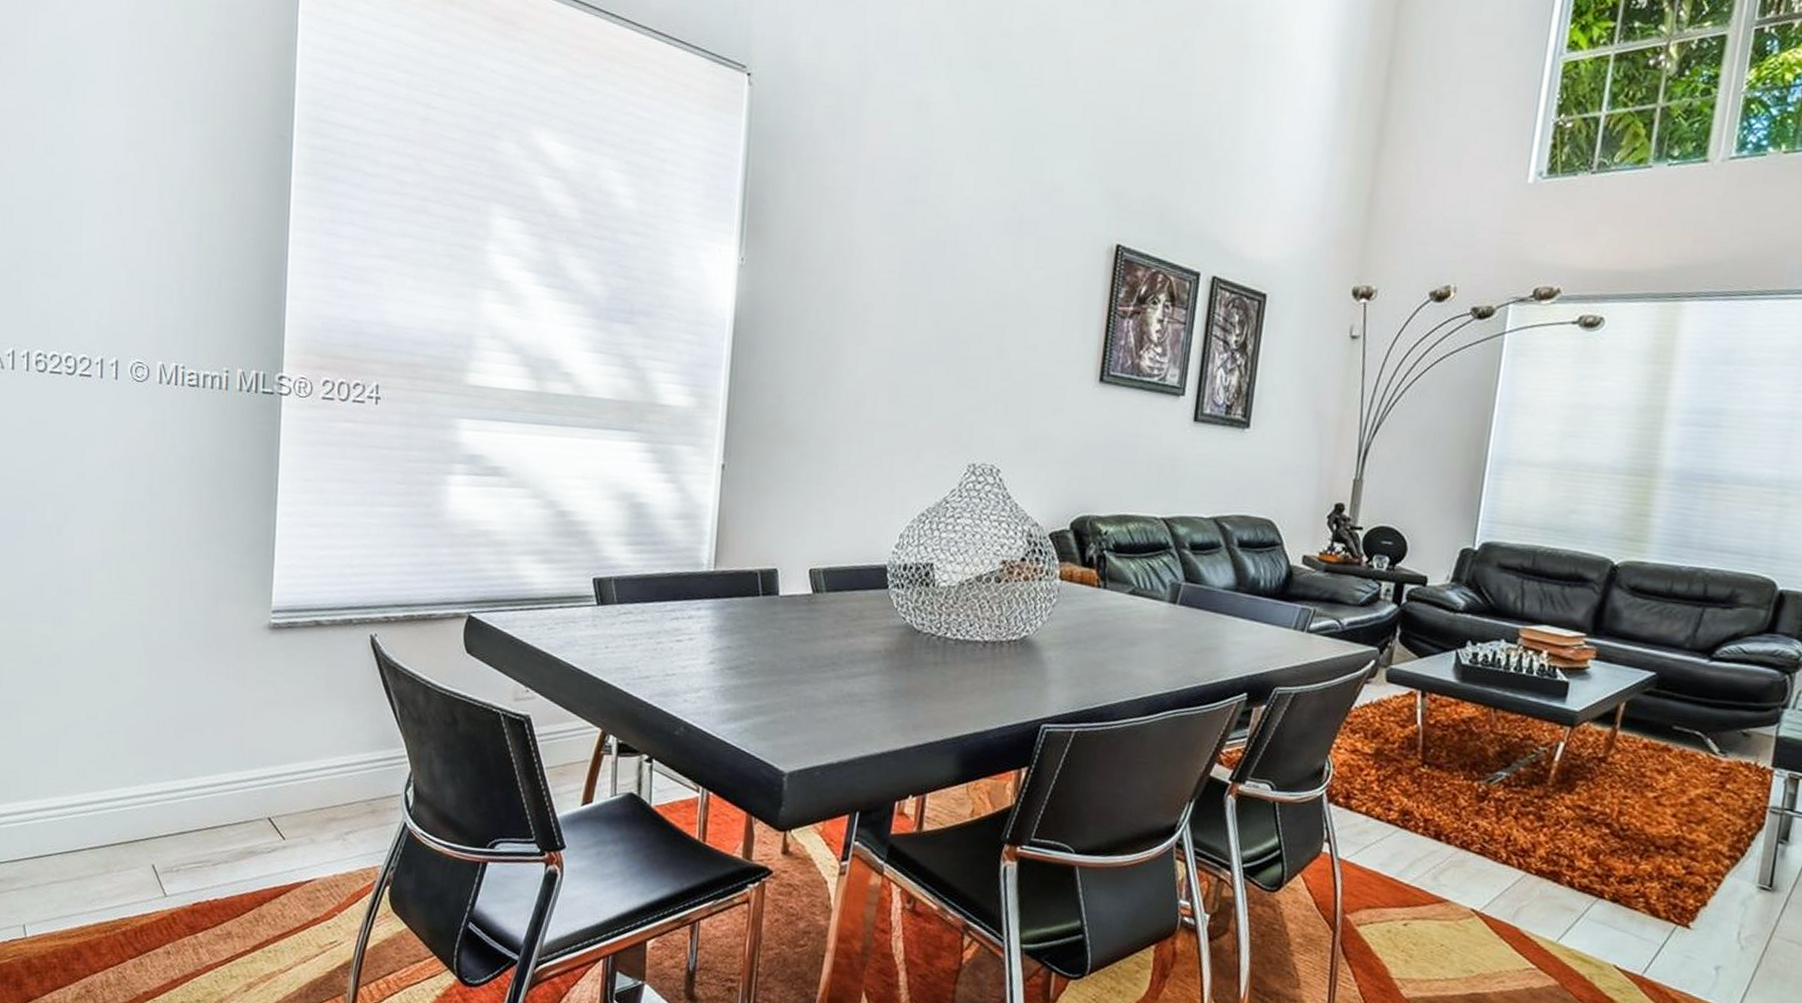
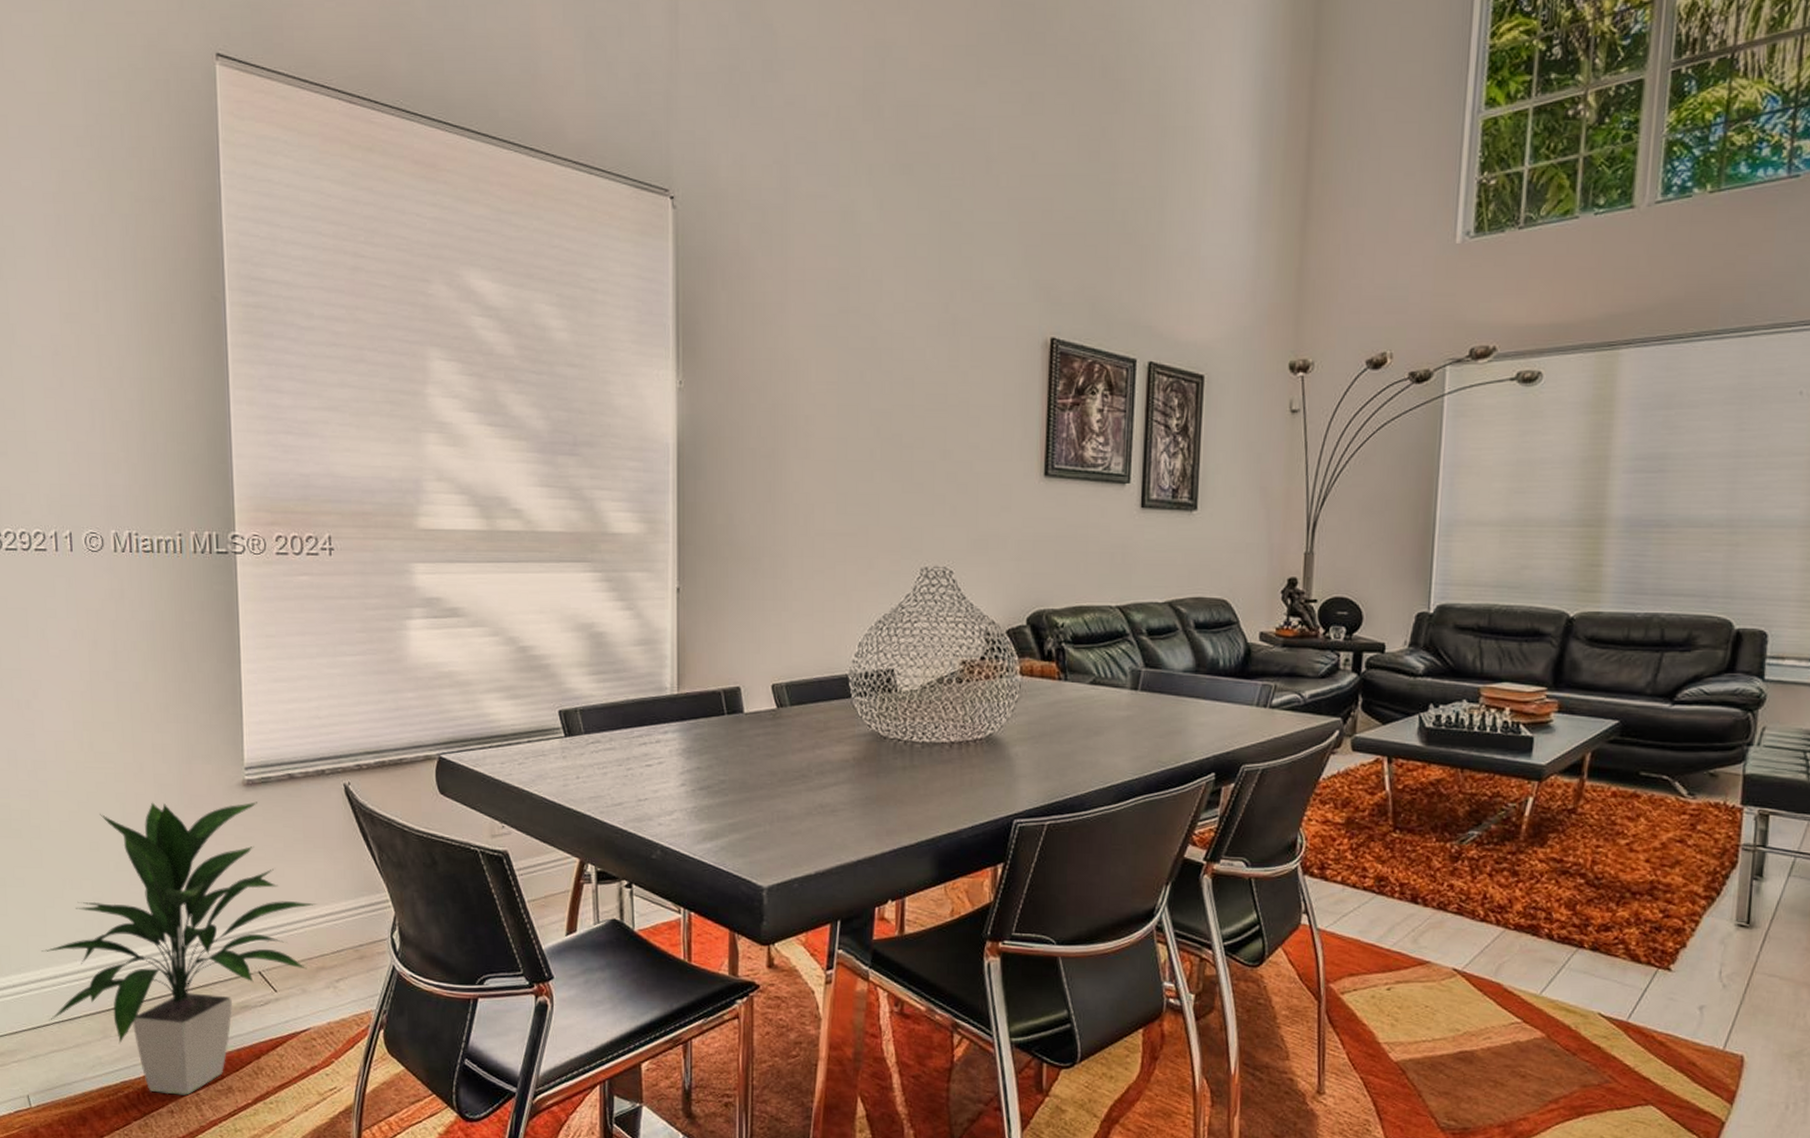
indoor plant: none [50,638,333,938] -> present [41,801,317,1096]

